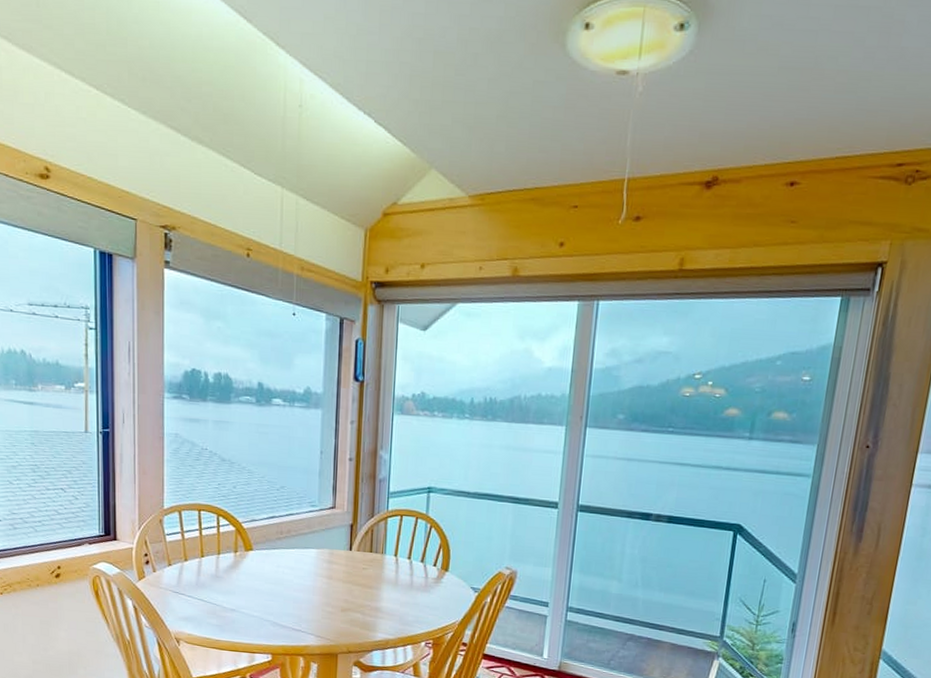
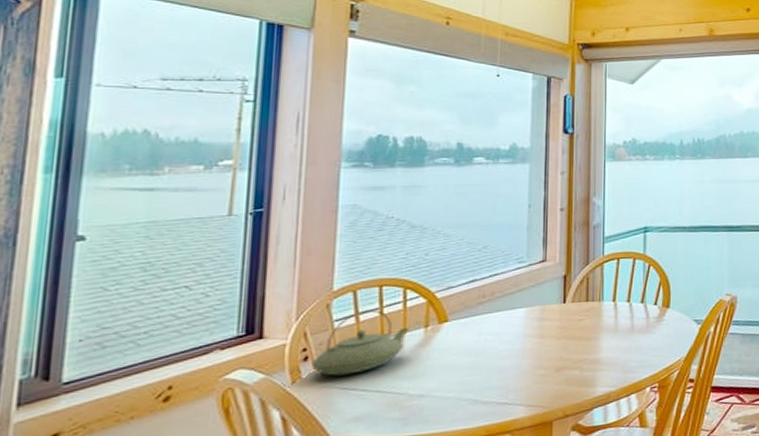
teapot: none [151,529,223,582] -> present [311,309,410,377]

